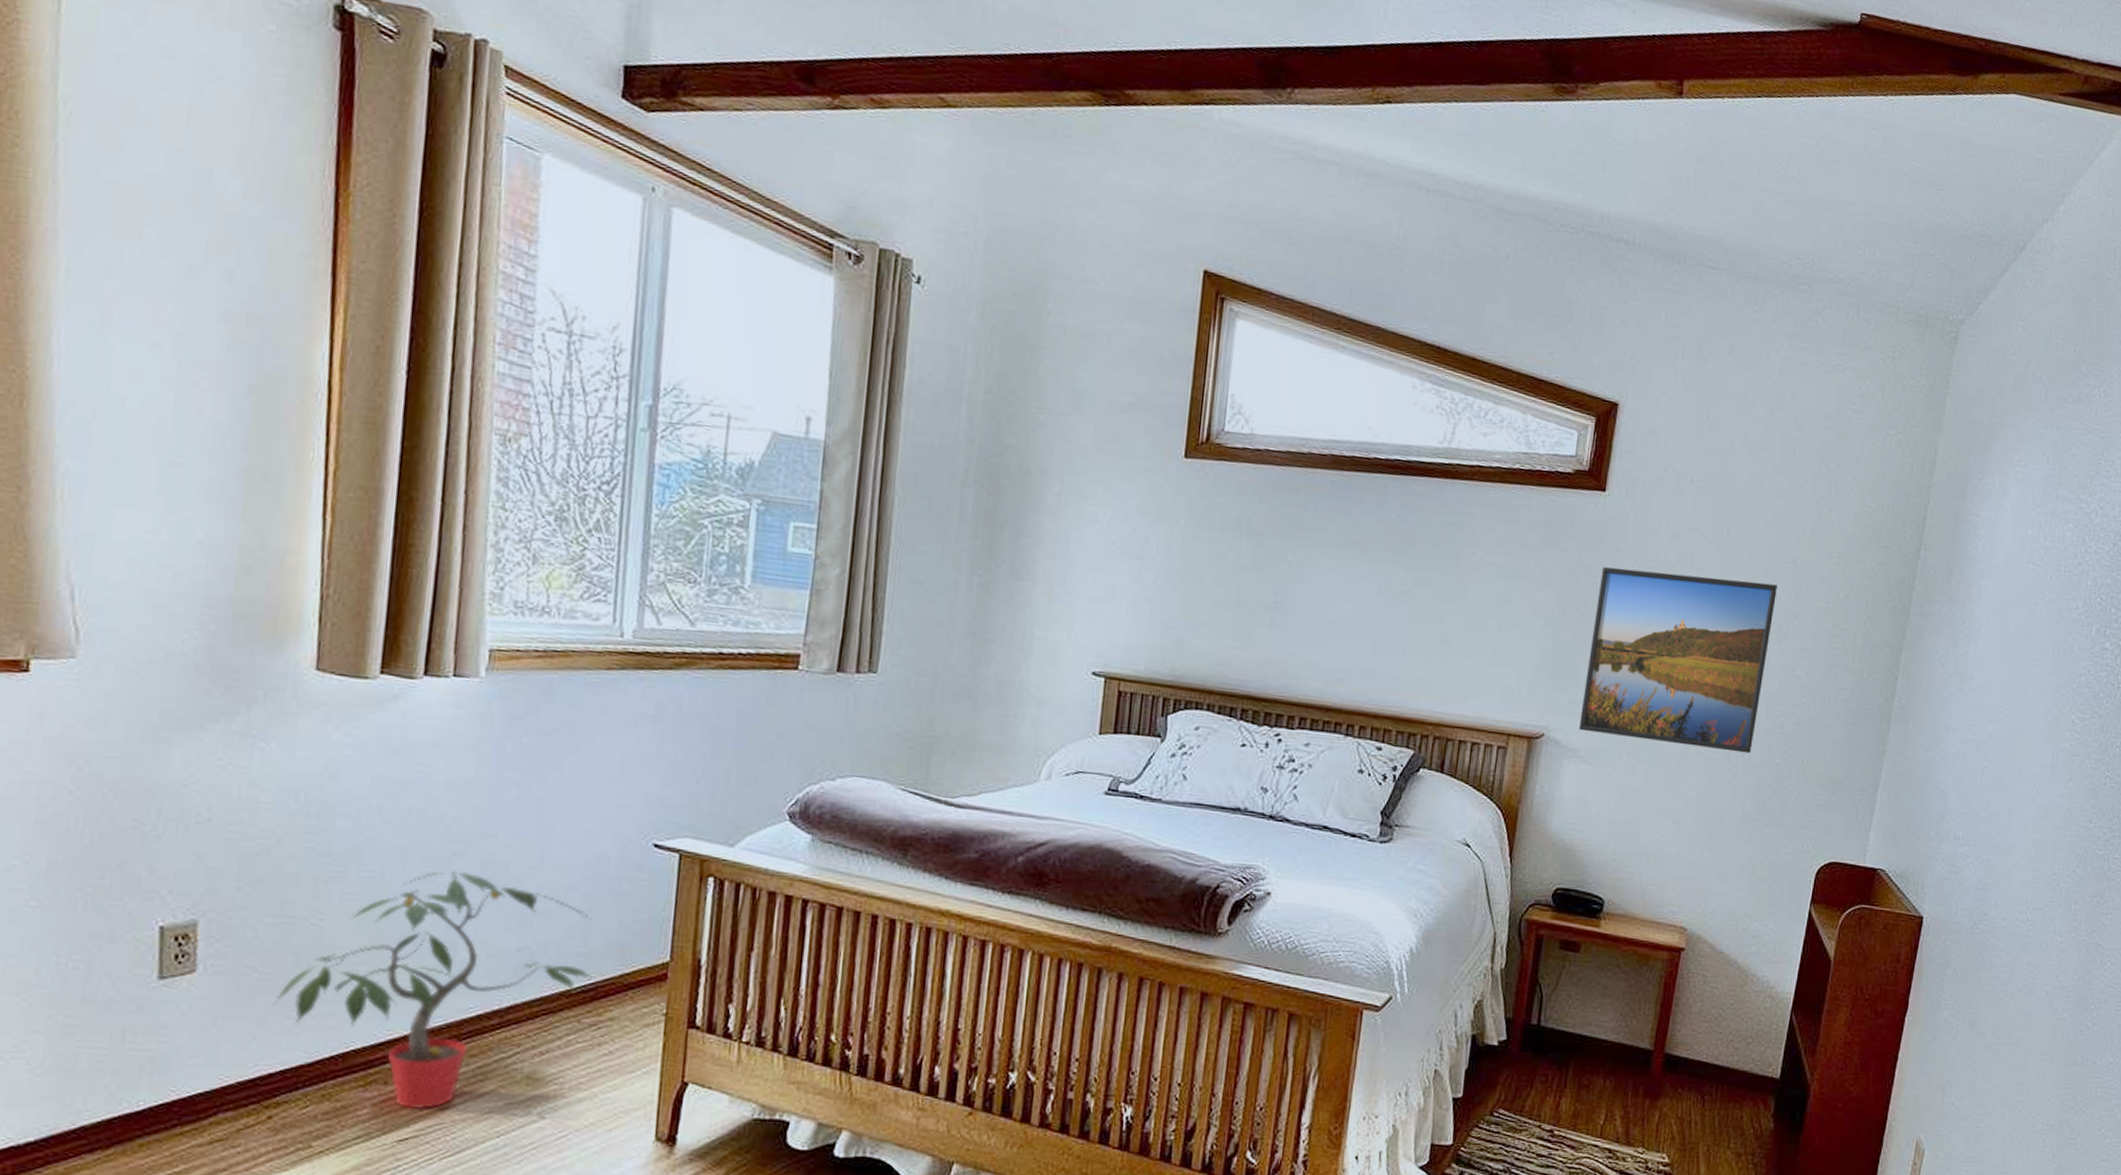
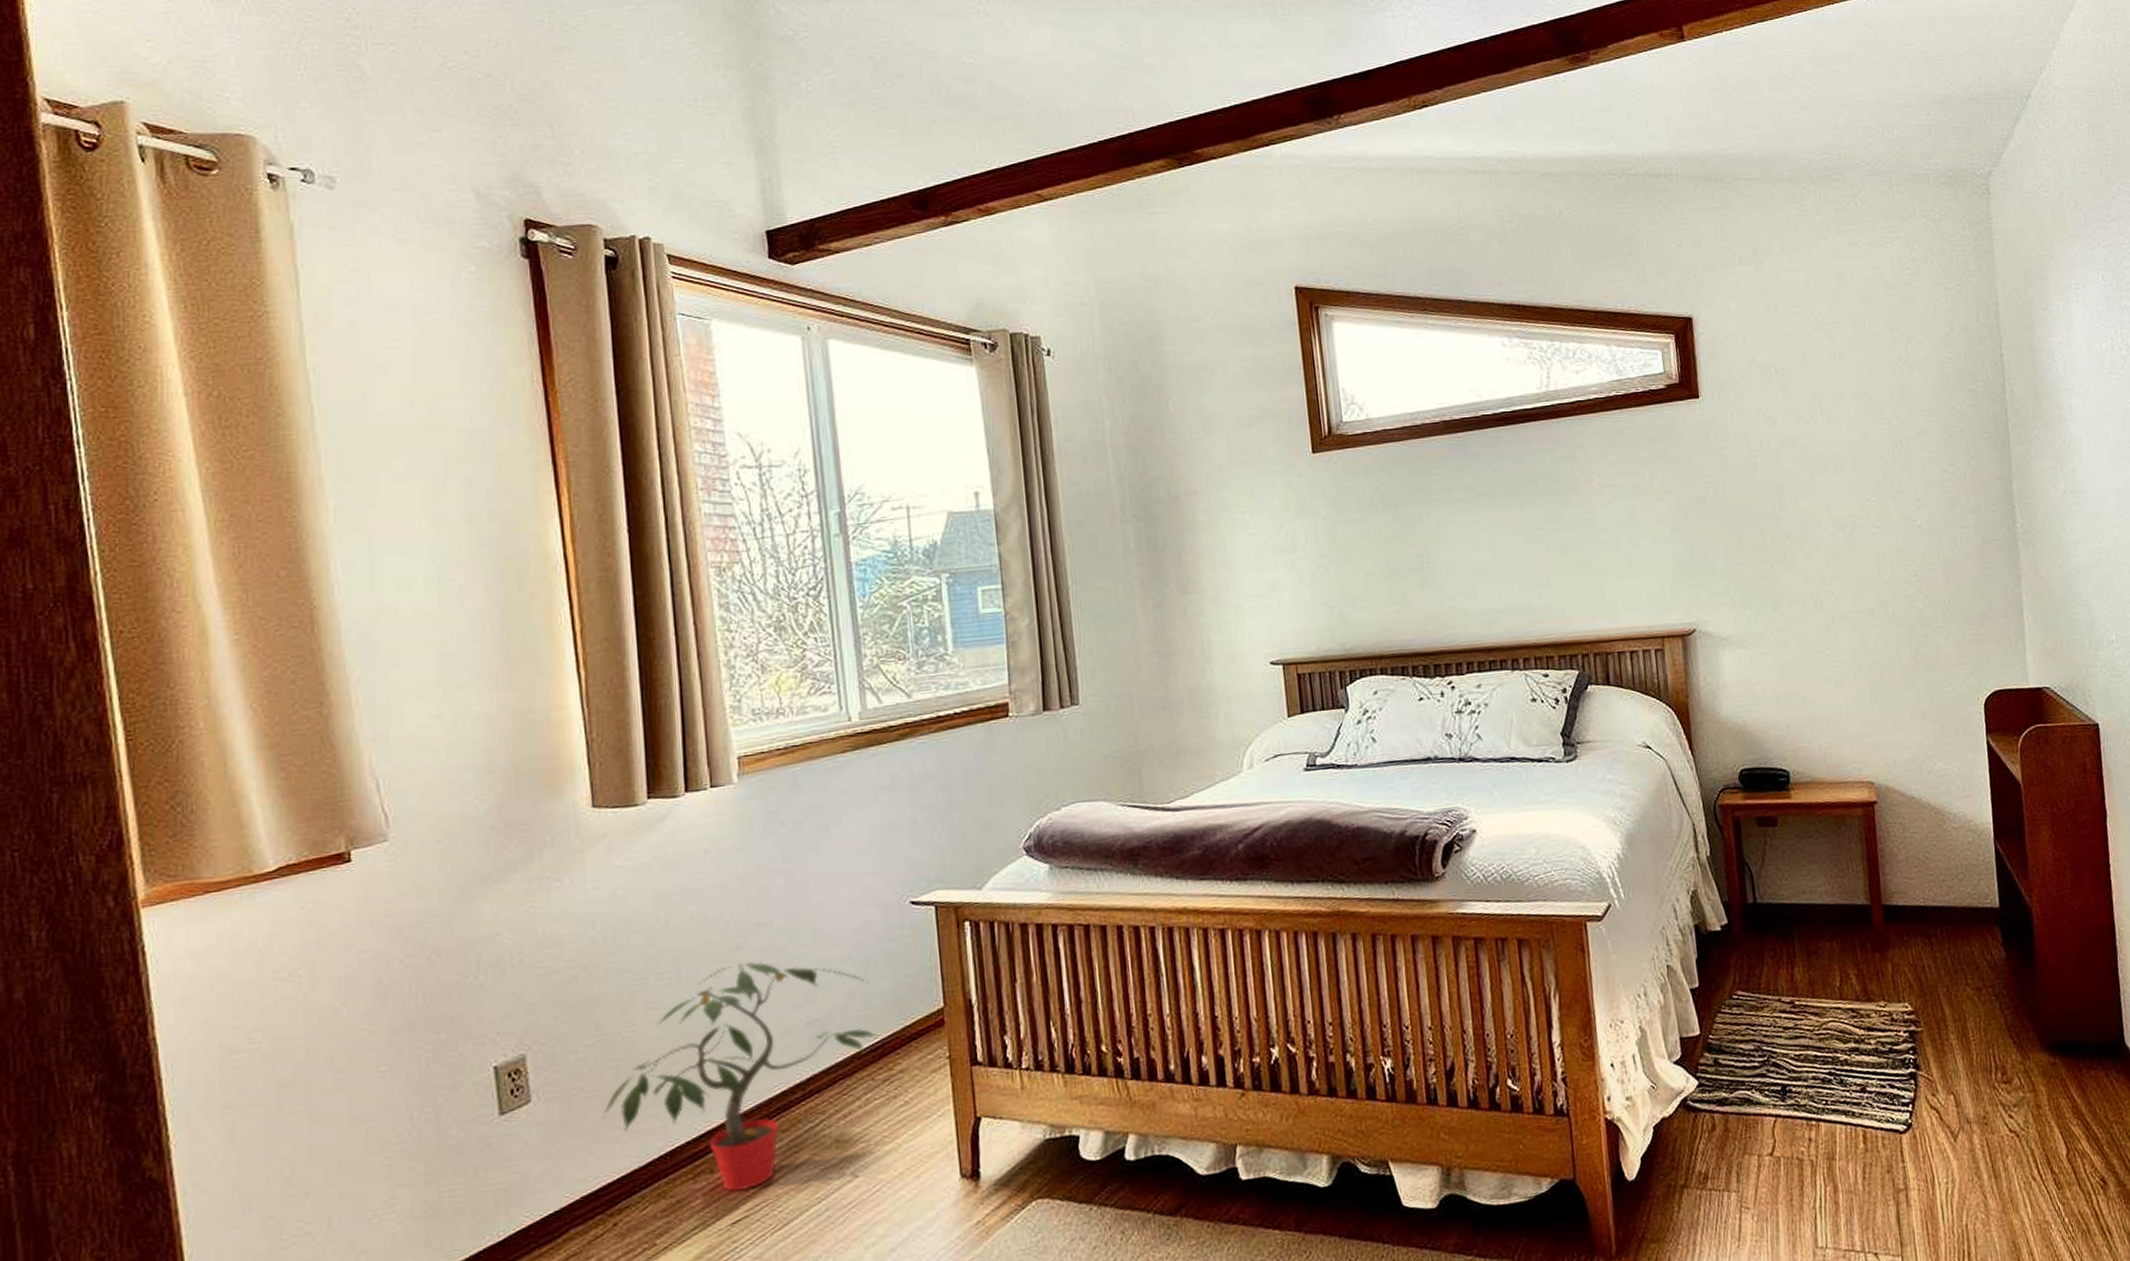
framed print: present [1579,567,1777,754] -> none [1712,446,1893,619]

